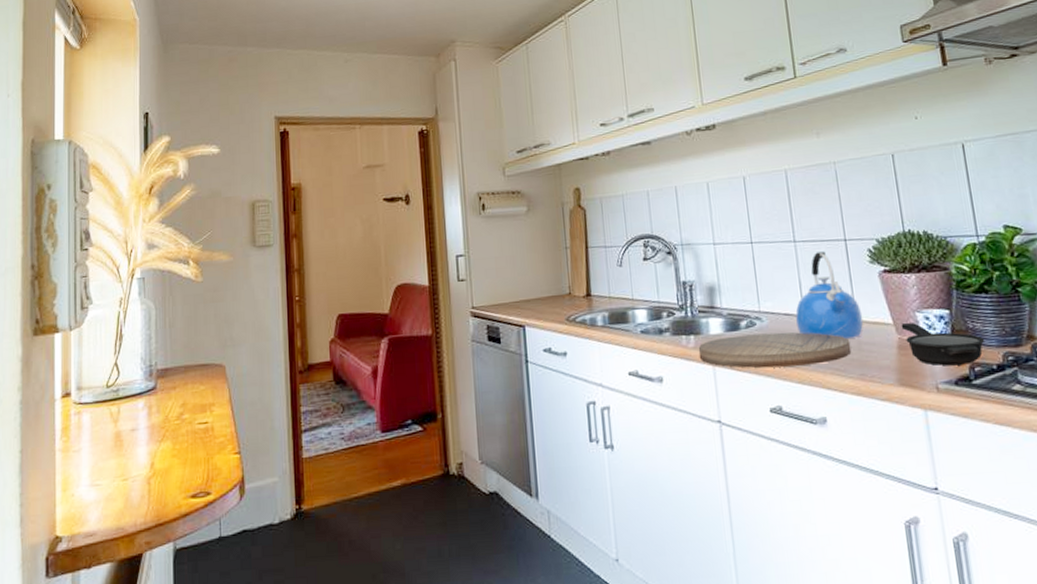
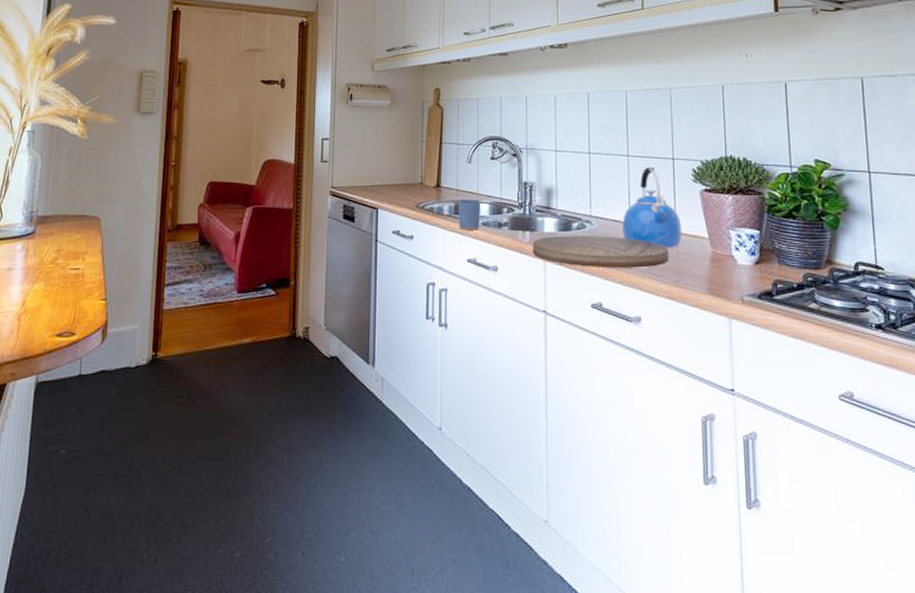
mug: none [612,306,639,341] -> present [458,199,481,230]
frying pan: present [901,323,985,366] -> none [715,239,789,281]

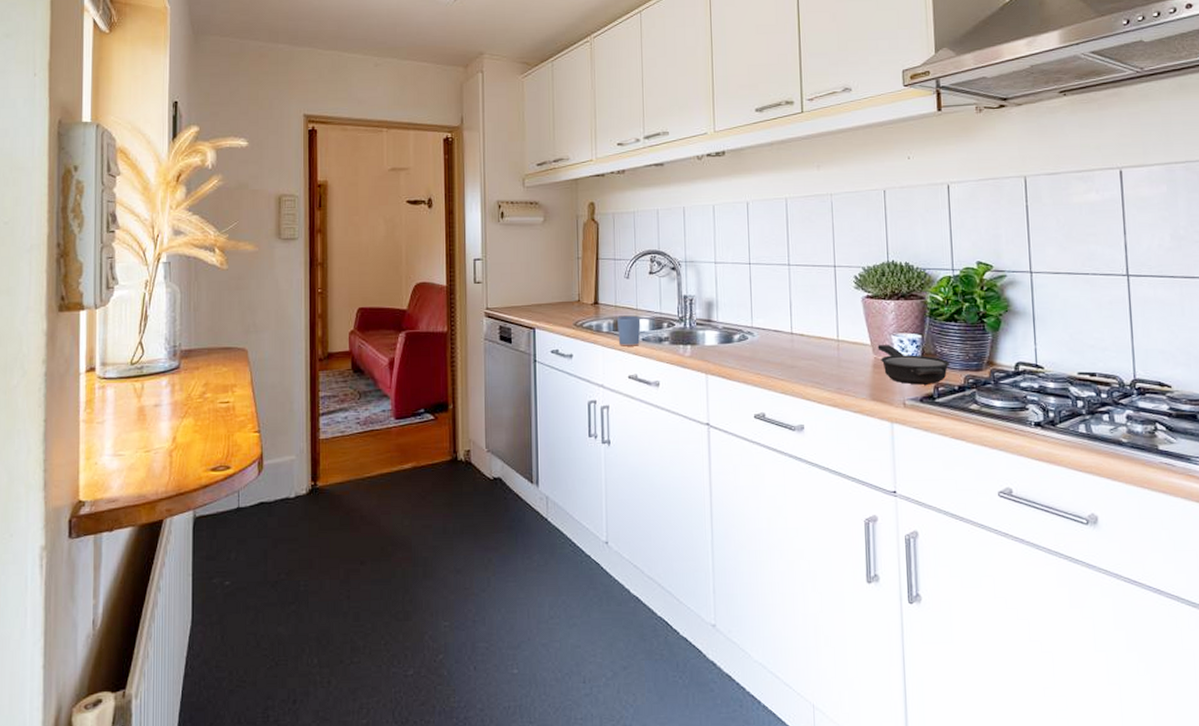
cutting board: present [532,235,669,268] -> none [693,347,832,378]
kettle: present [622,167,683,248] -> none [784,276,845,356]
frying pan: none [715,239,789,281] -> present [877,345,950,385]

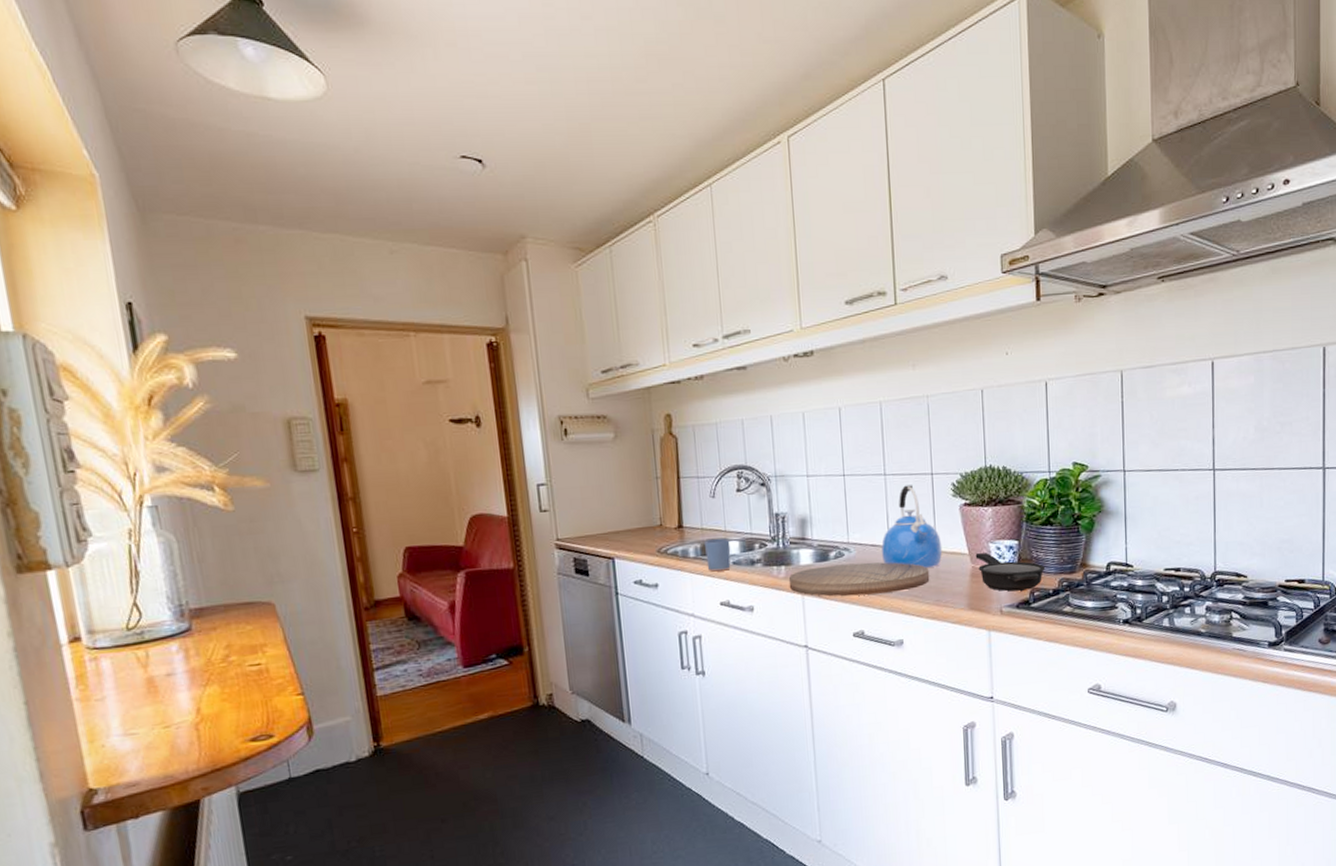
cutting board: none [693,347,832,378] -> present [788,562,930,597]
kettle: none [784,276,845,356] -> present [881,485,943,568]

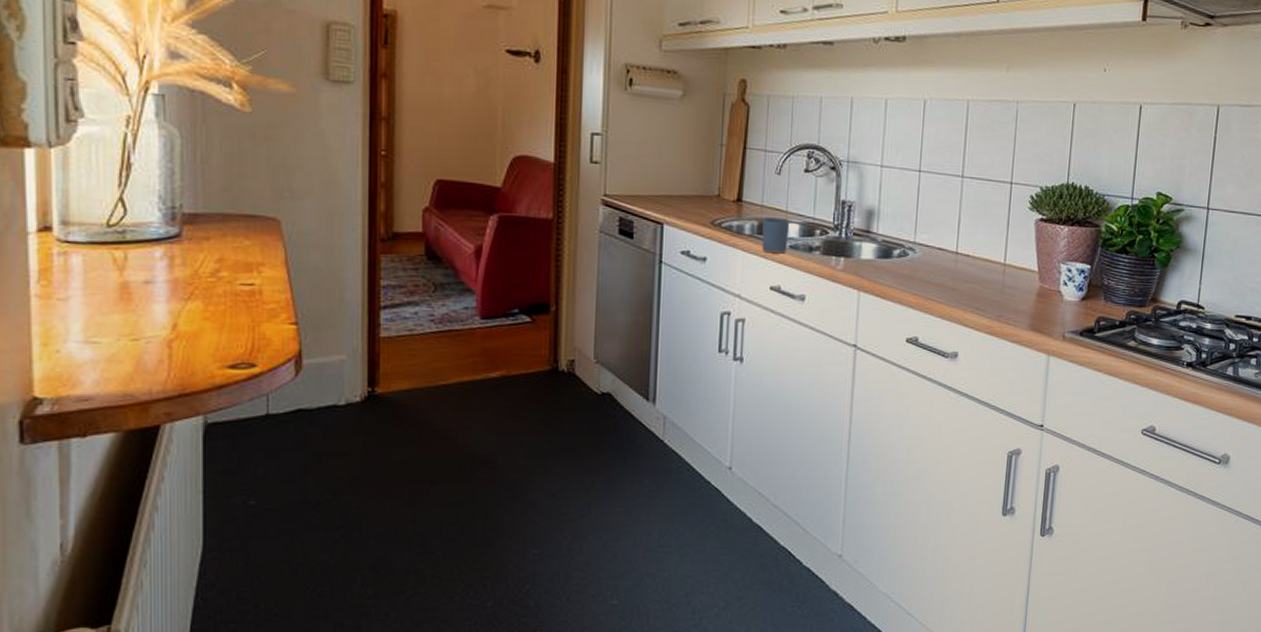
cutting board: present [788,562,930,597] -> none [846,263,995,301]
kettle: present [881,485,943,568] -> none [948,191,1012,281]
frying pan: present [975,553,1046,592] -> none [1044,273,1115,318]

